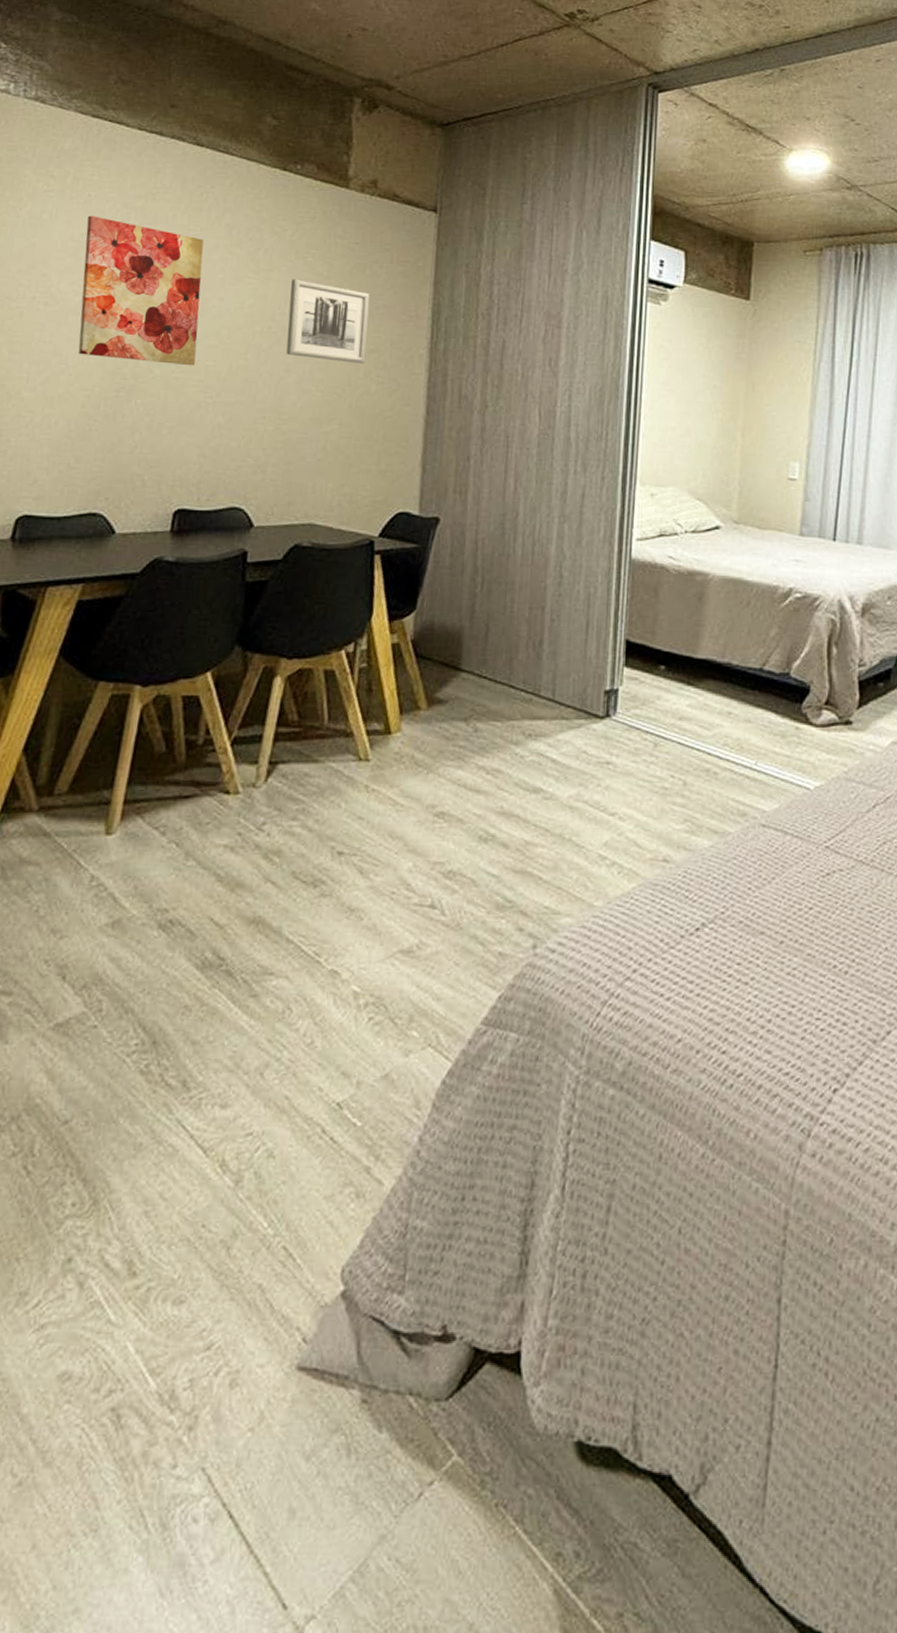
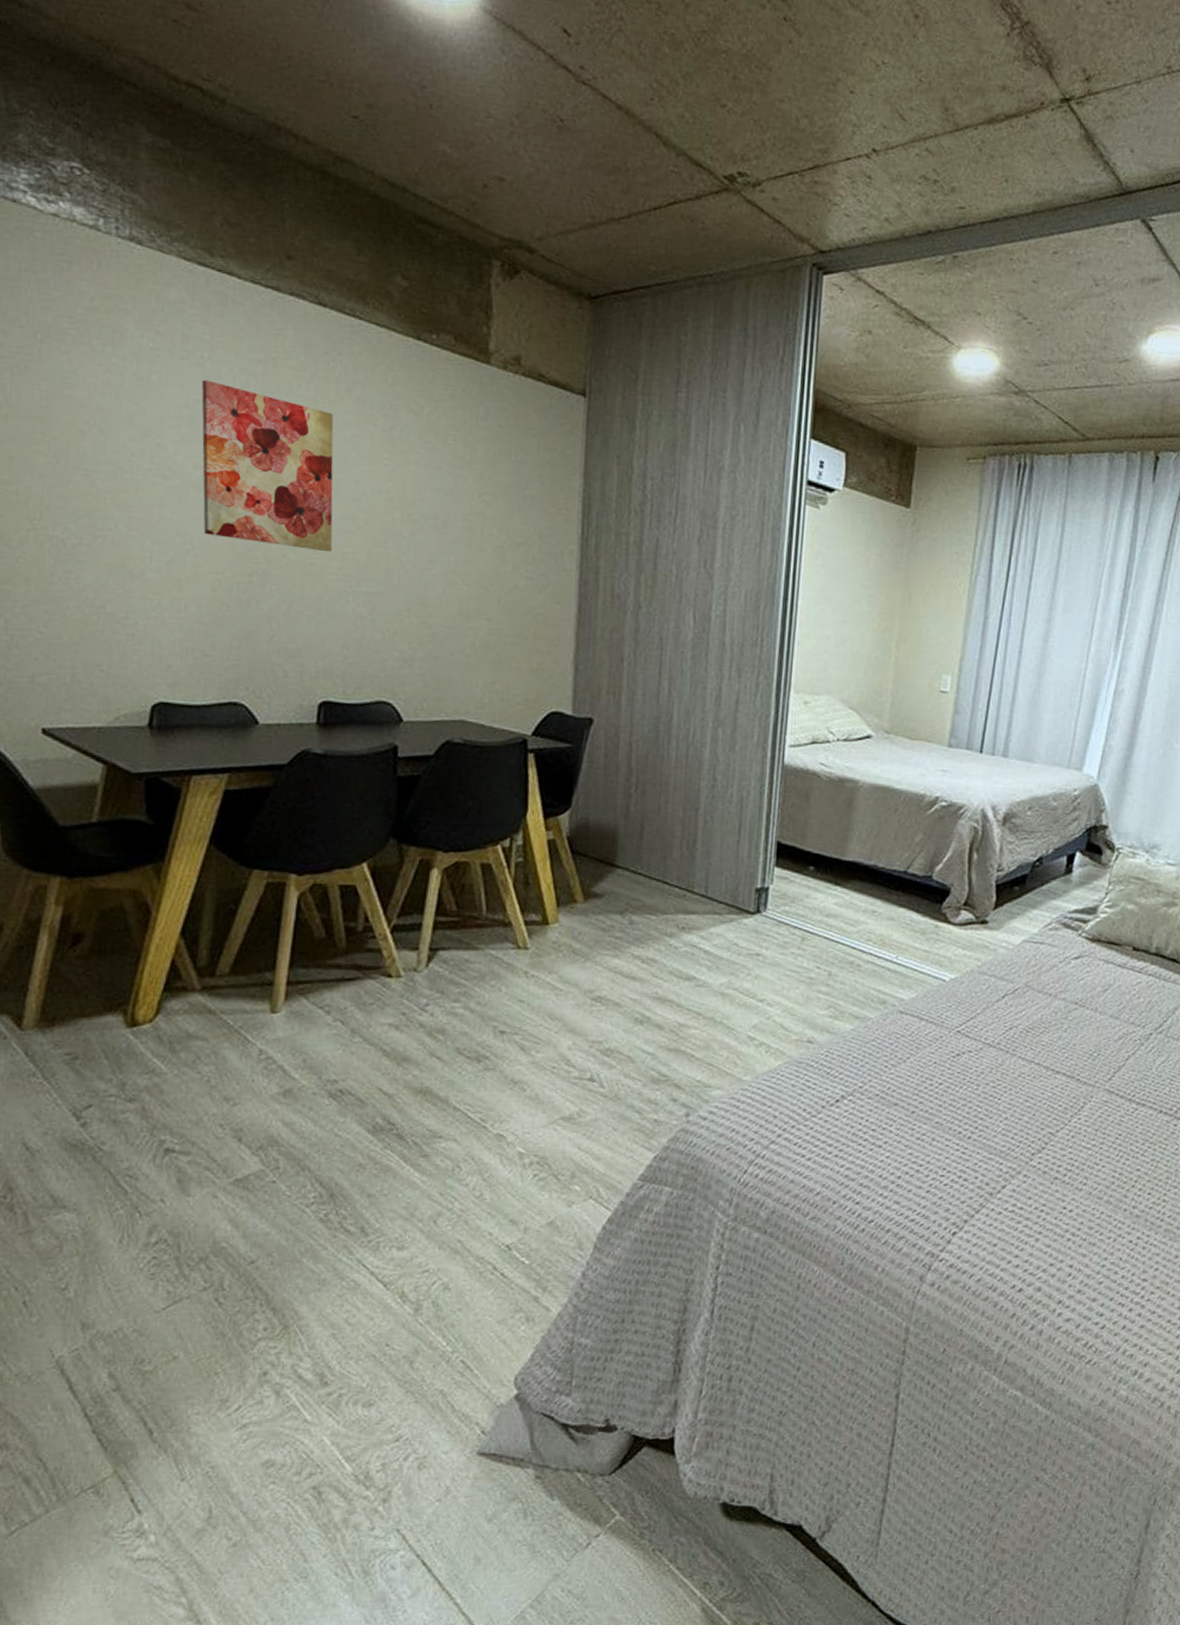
wall art: present [286,279,370,364] -> none [429,462,516,558]

